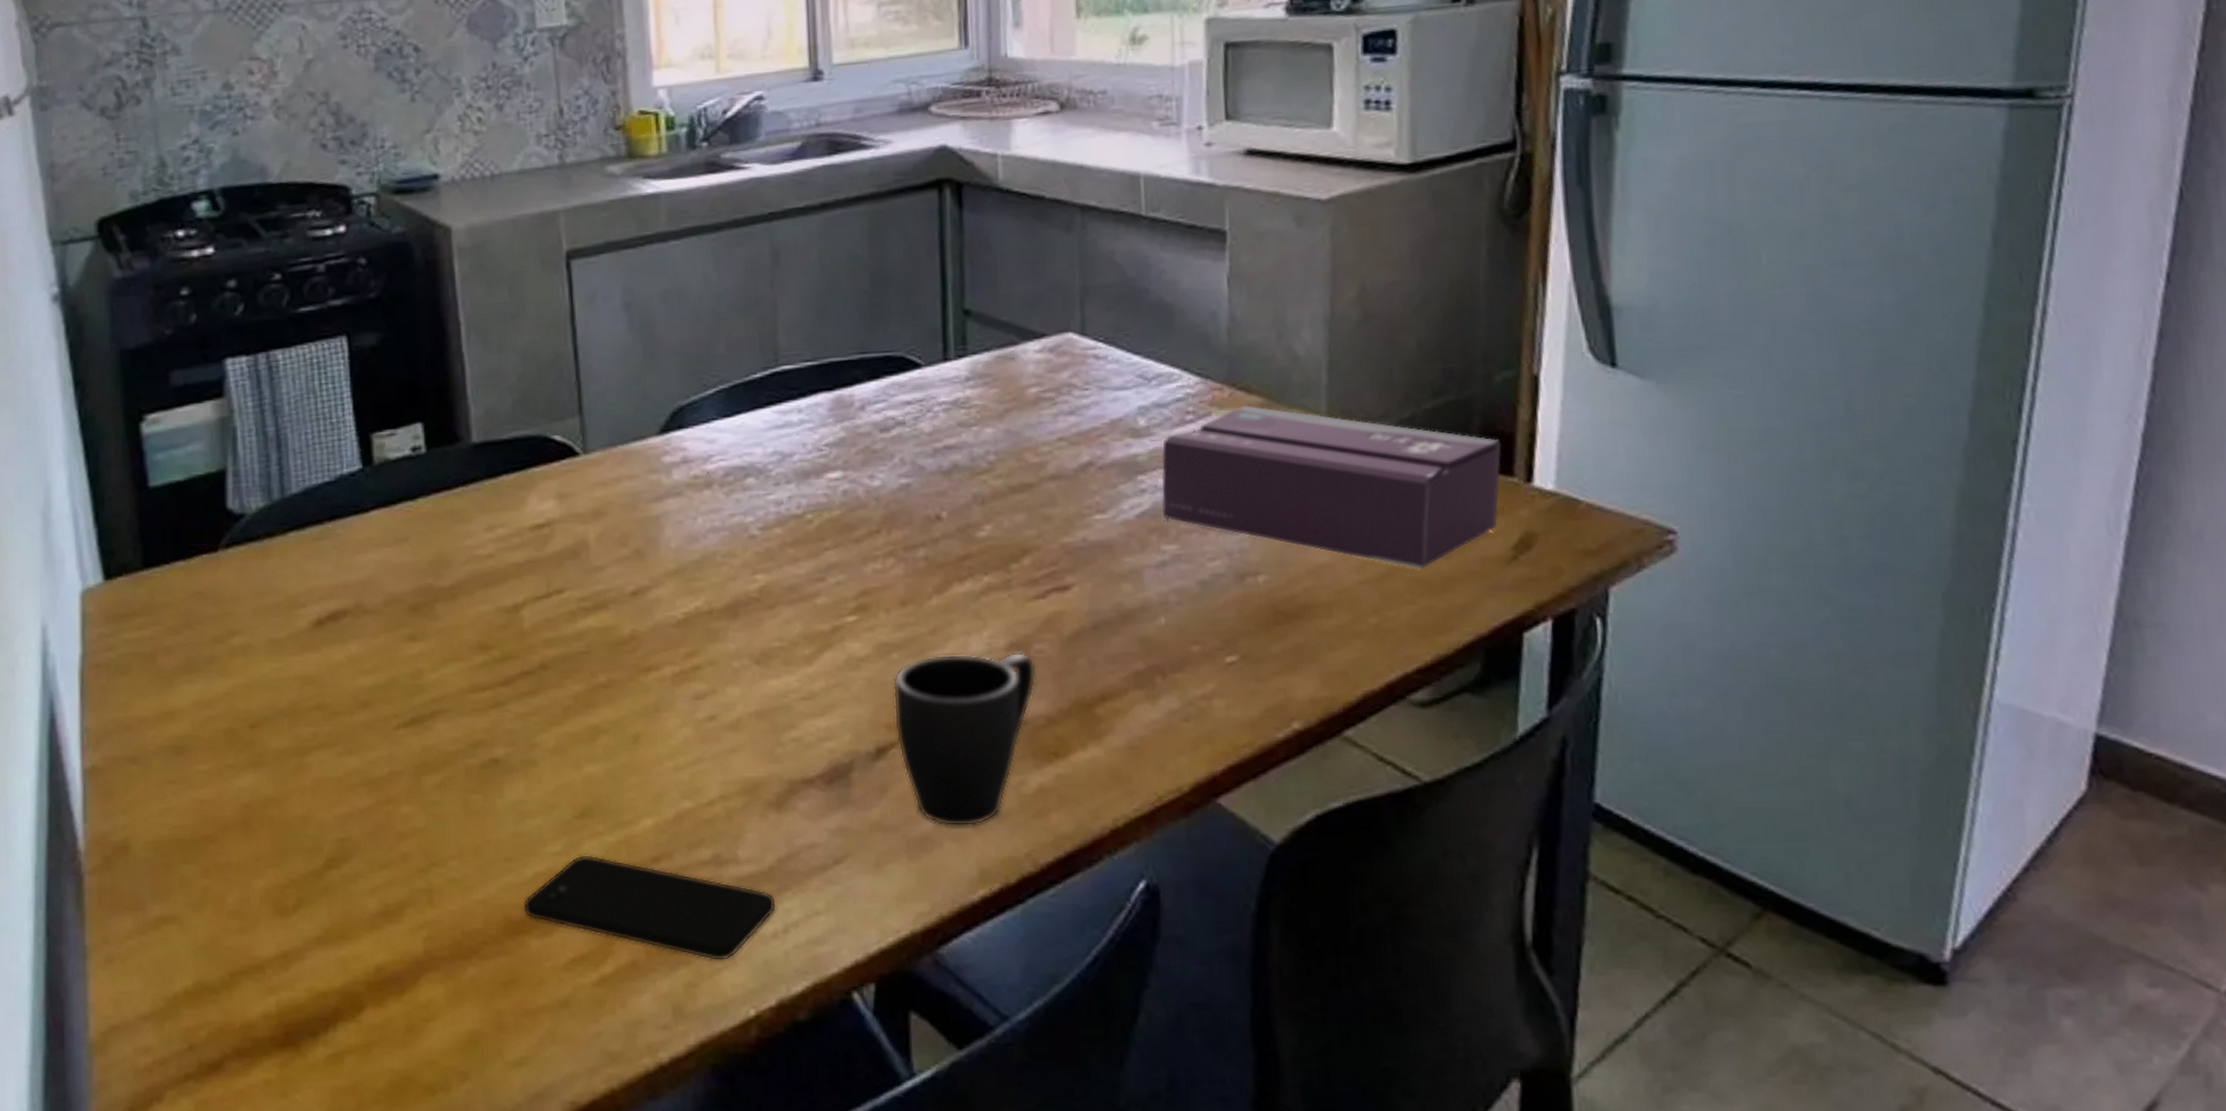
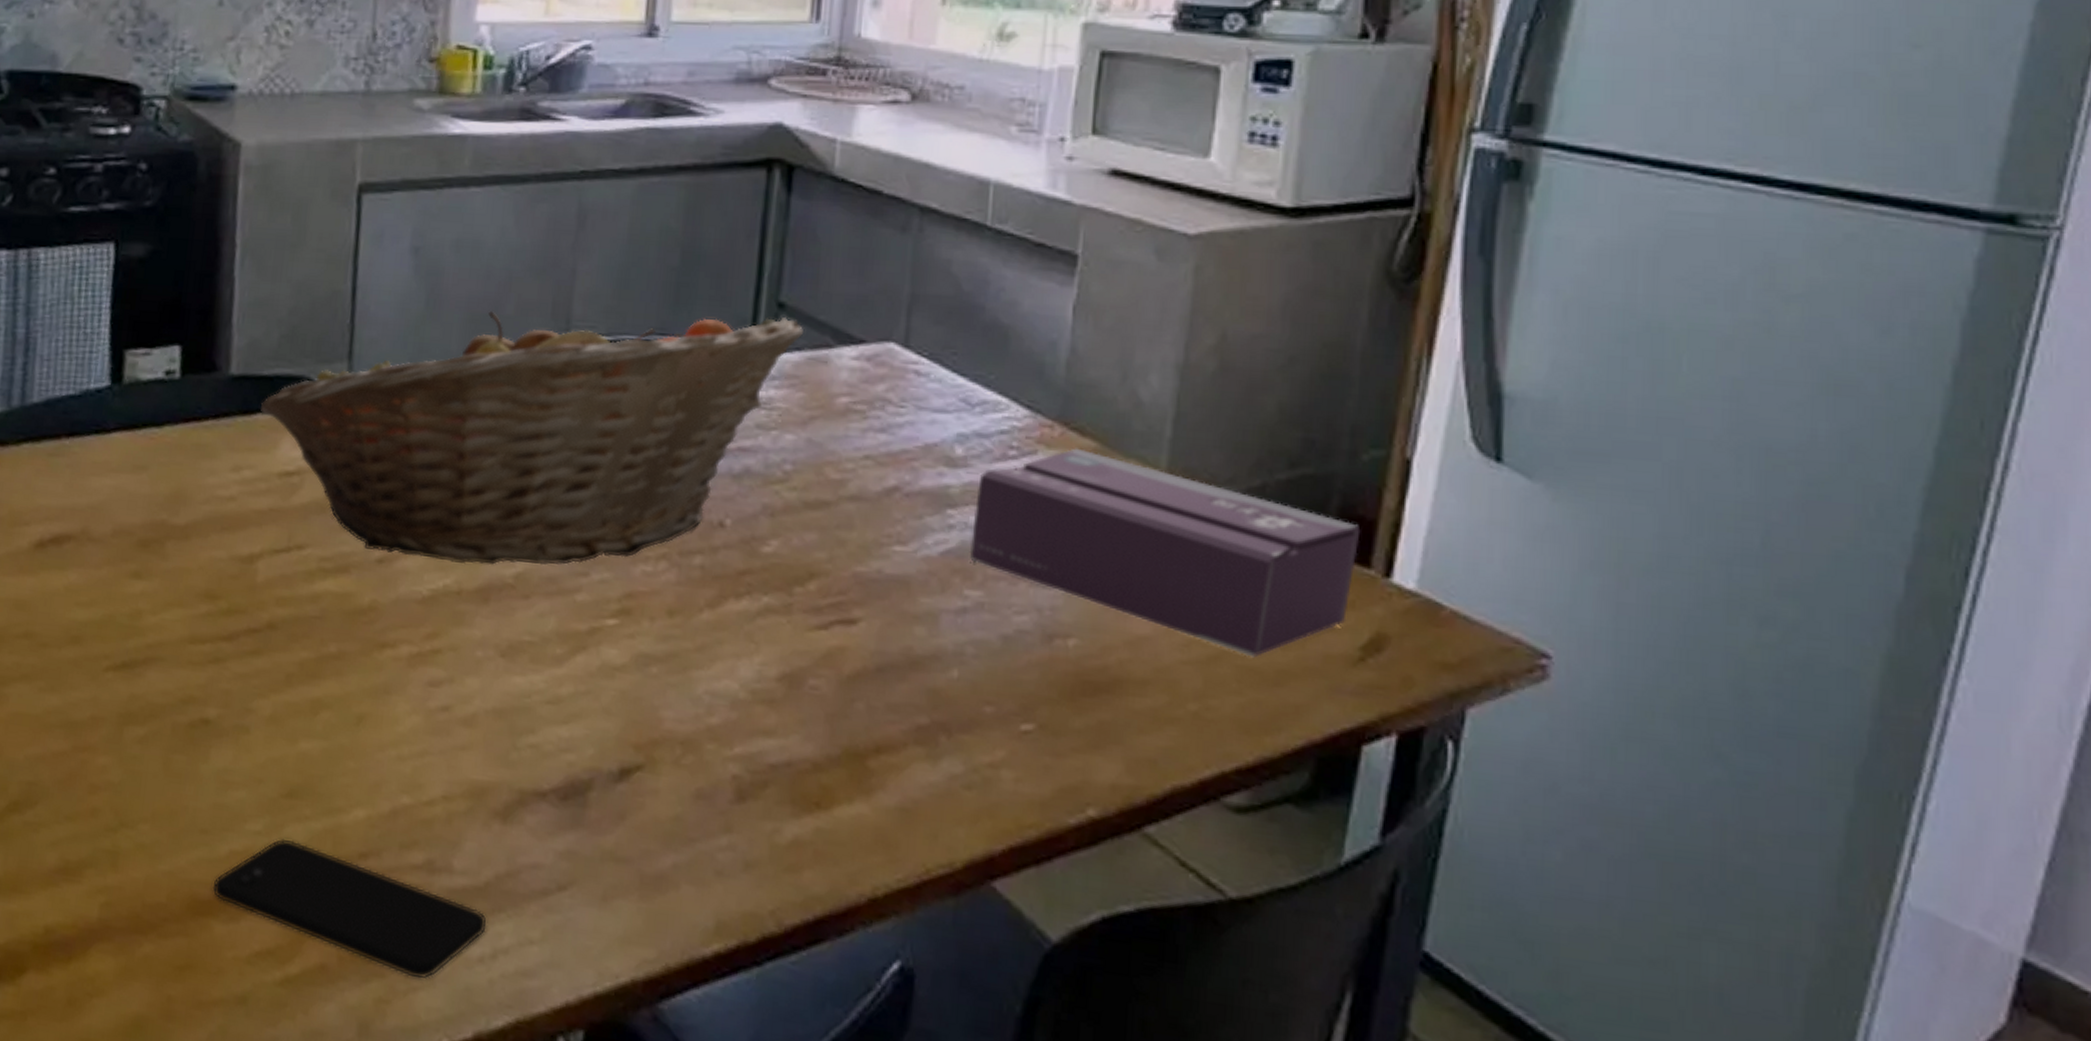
fruit basket: none [504,323,989,586] -> present [260,310,803,565]
mug: present [893,652,1036,827] -> none [643,675,808,872]

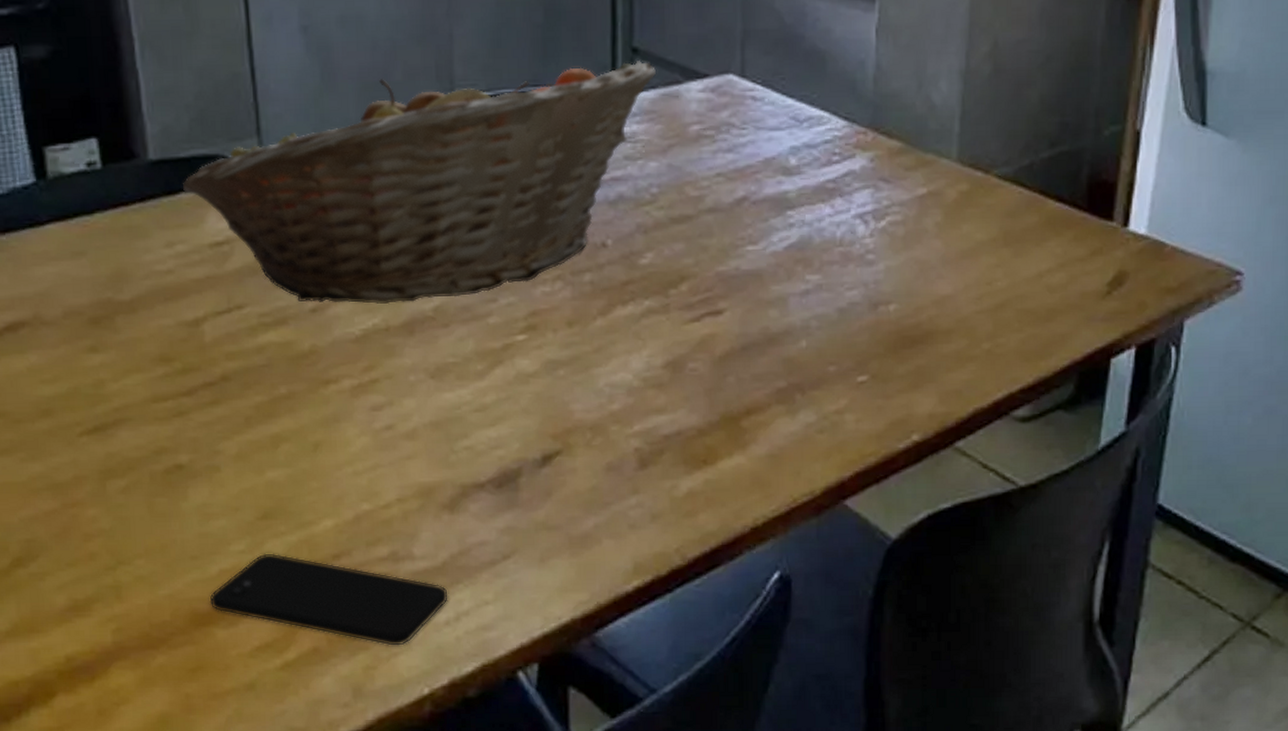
tissue box: present [969,448,1361,658] -> none [807,149,1105,302]

